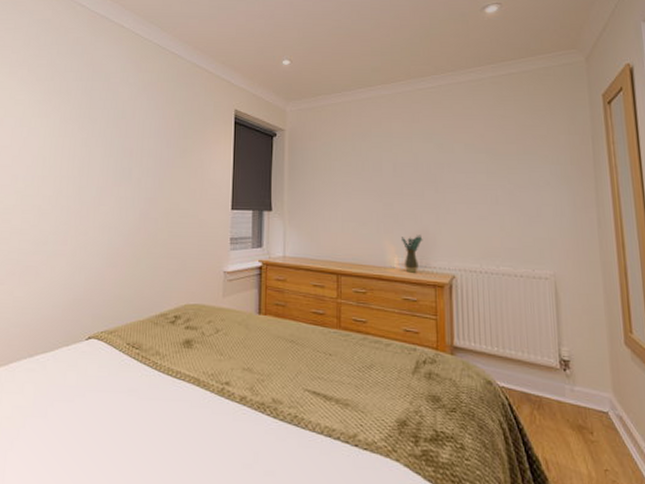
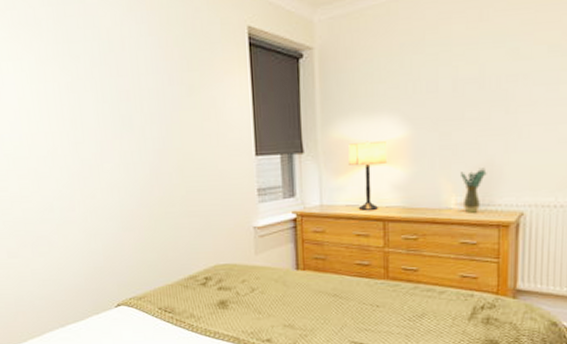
table lamp: none [309,205,341,265] -> present [348,141,388,212]

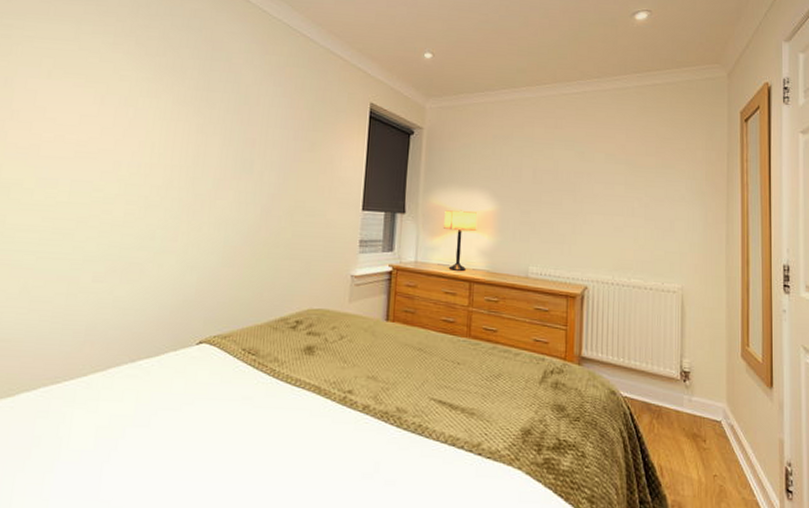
vase: present [461,167,487,213] -> none [537,244,558,283]

